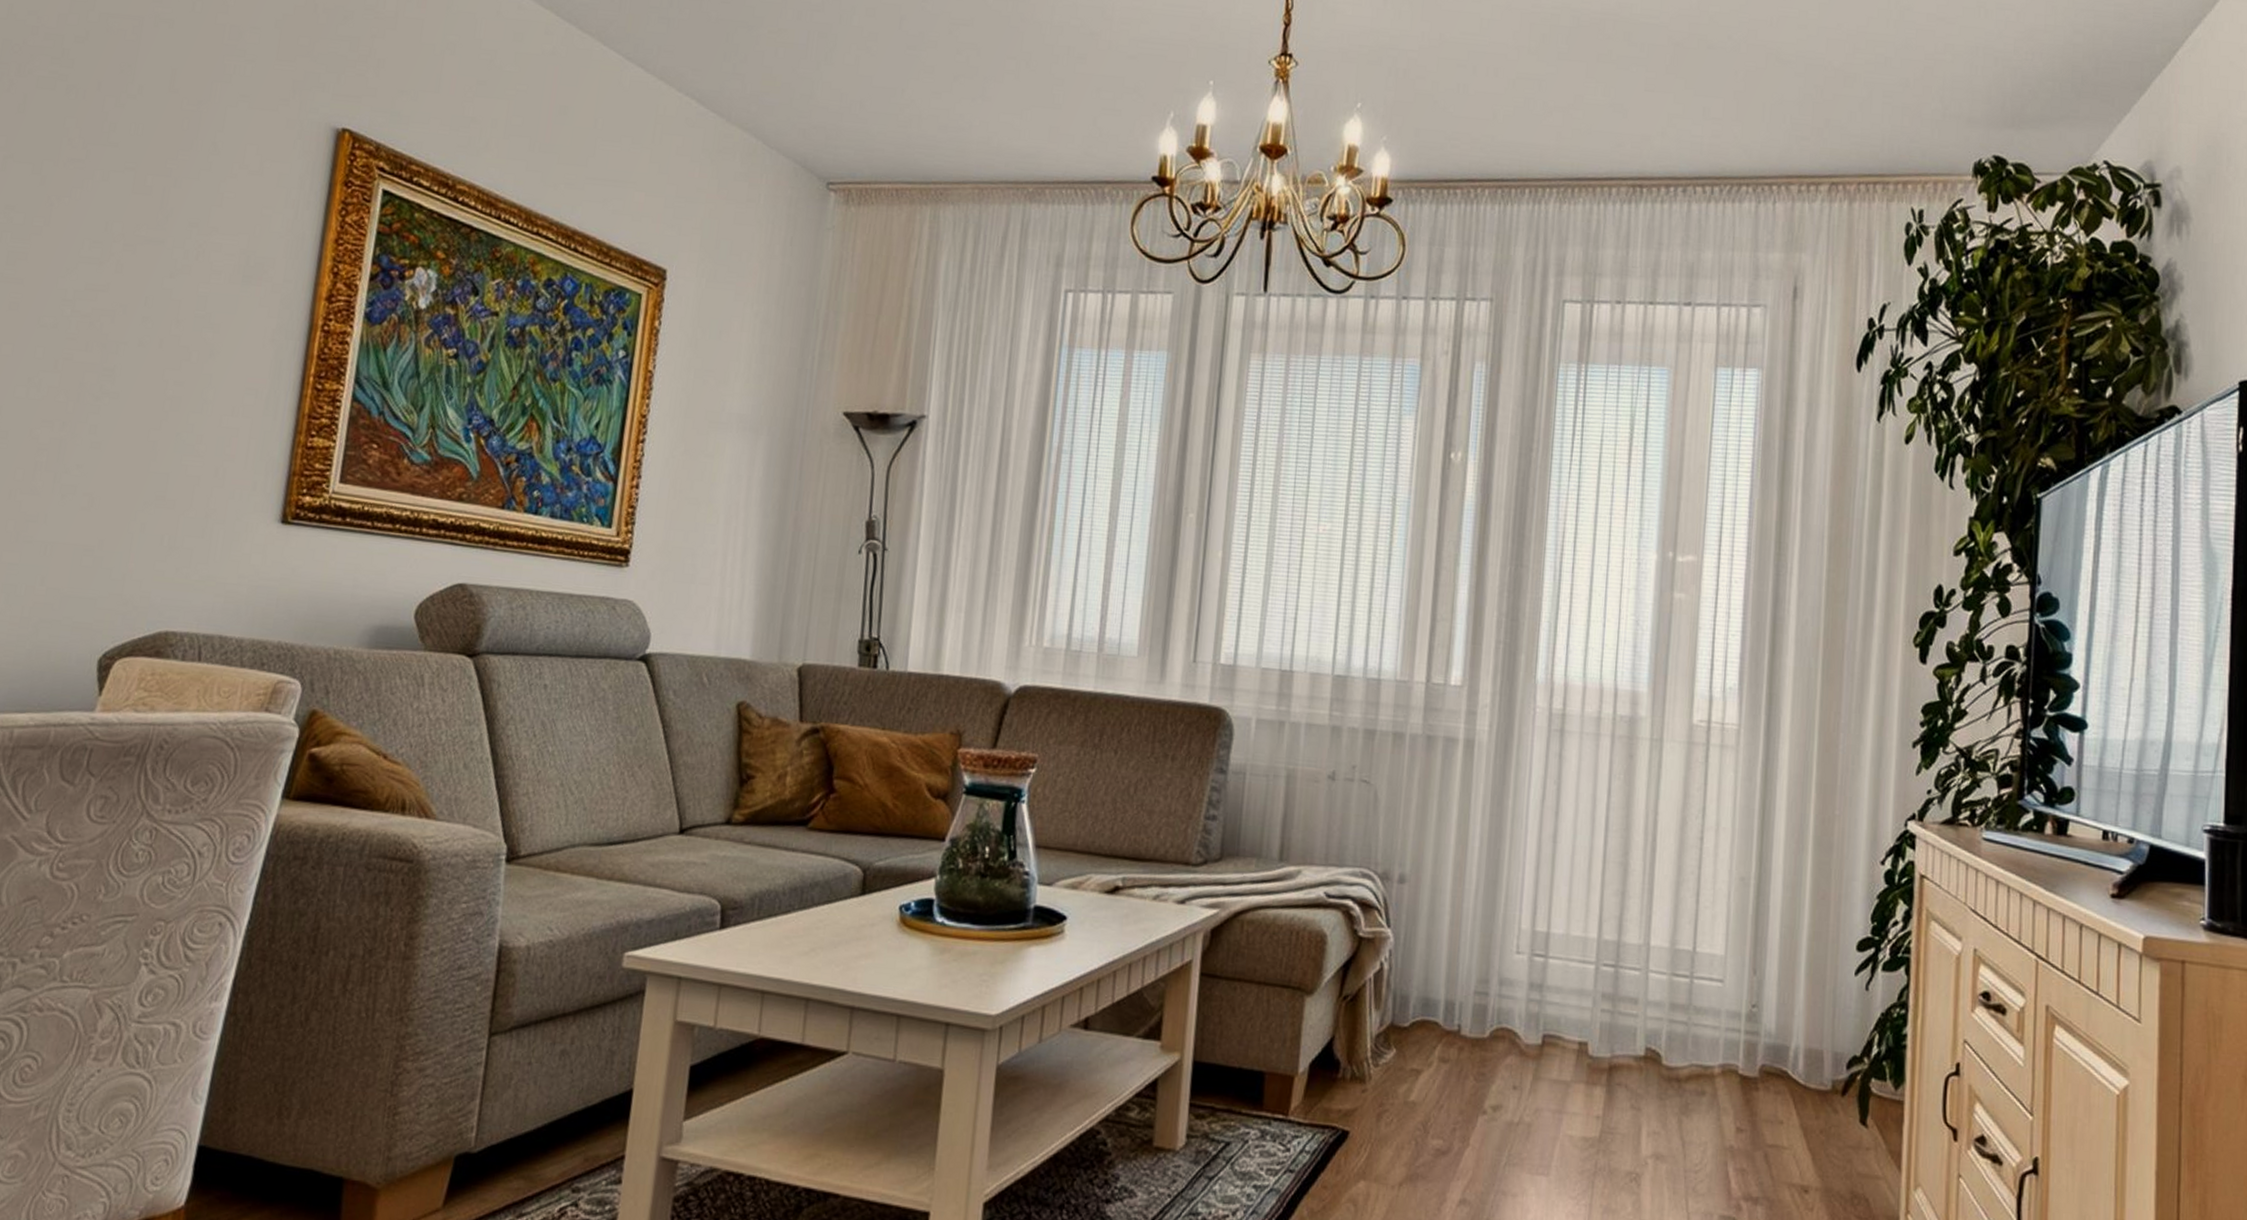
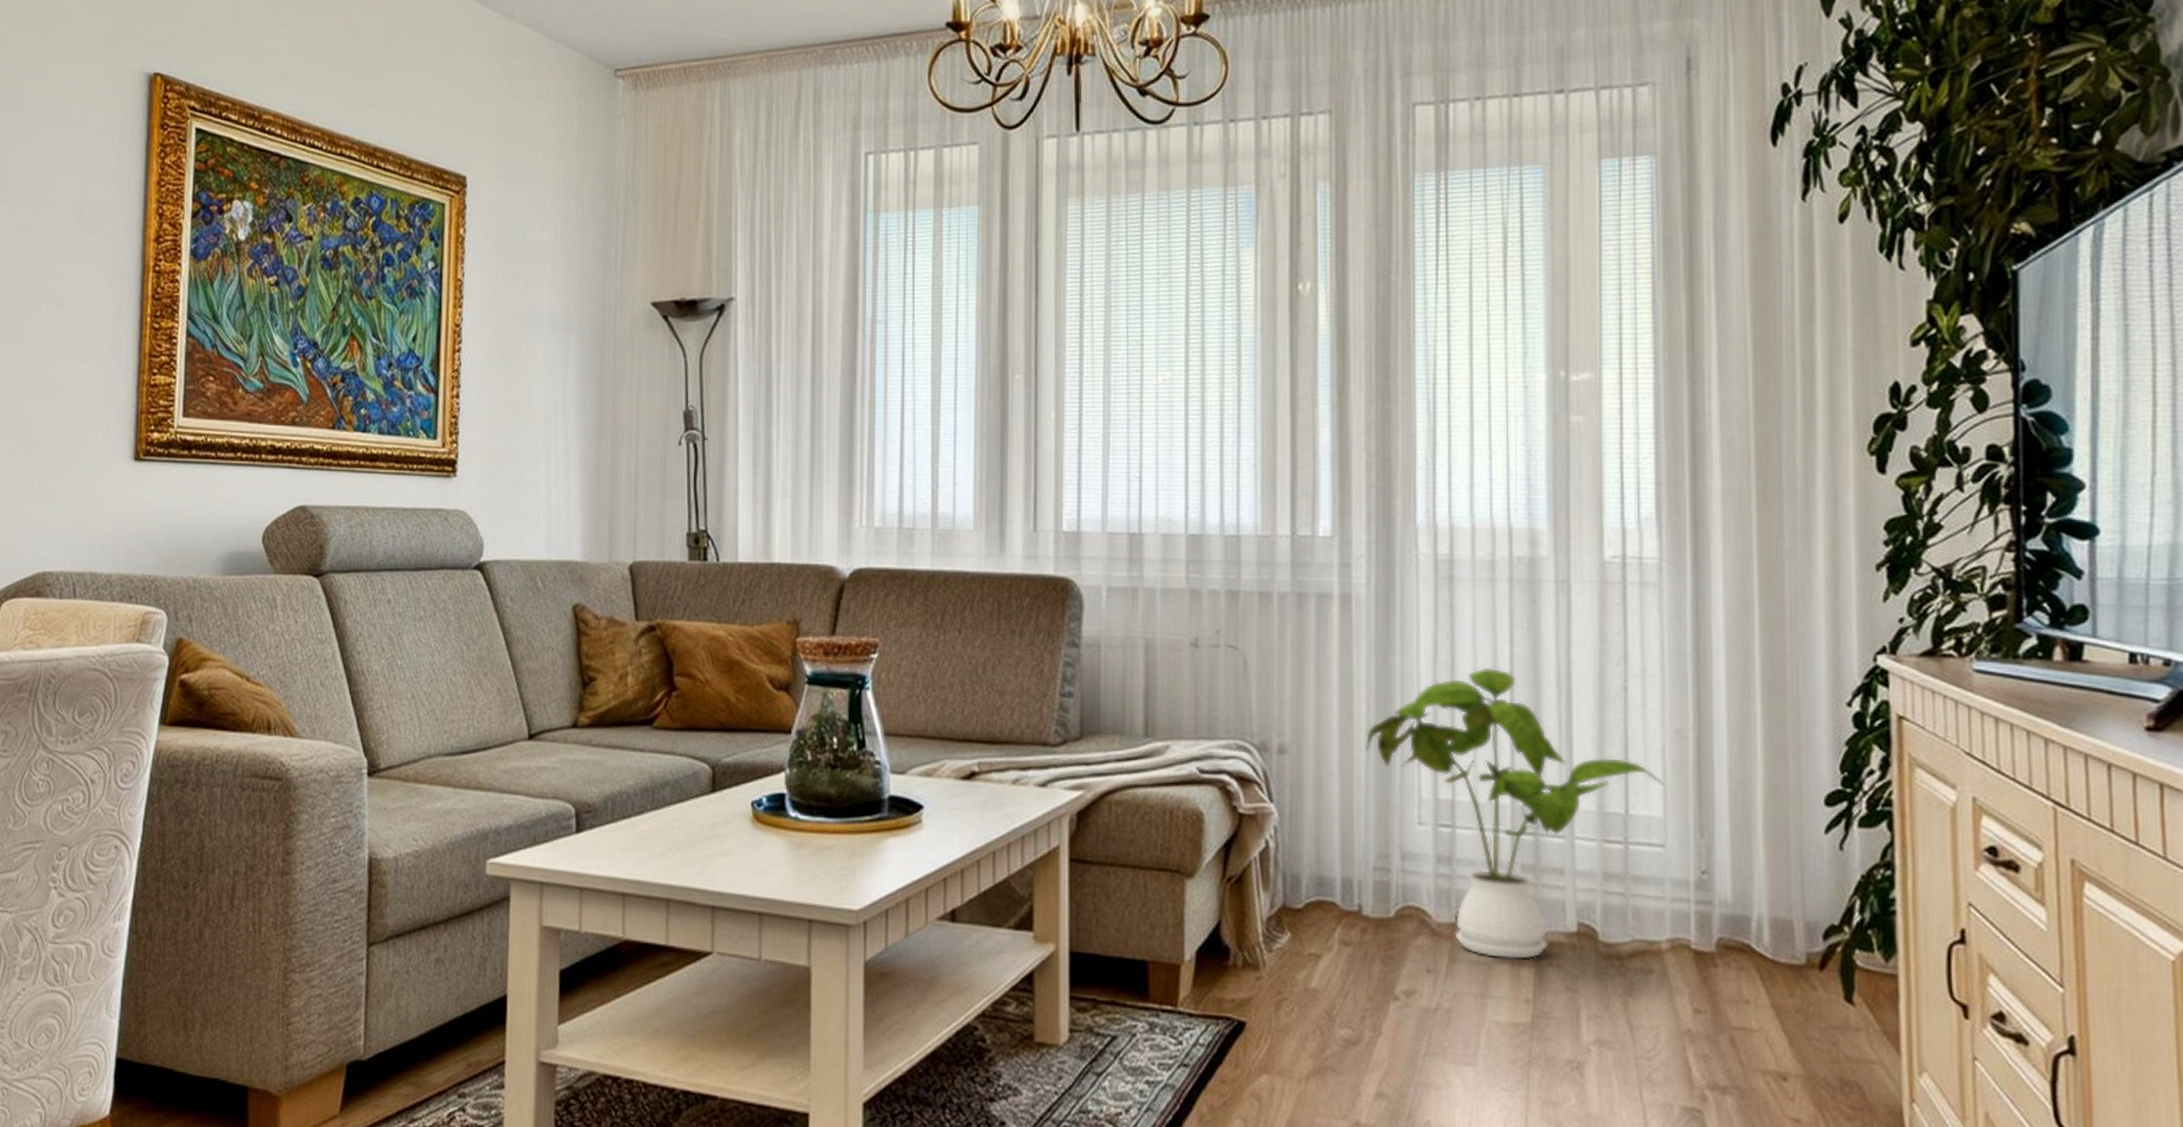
house plant: none [1476,813,1728,1079] -> present [1366,667,1665,959]

